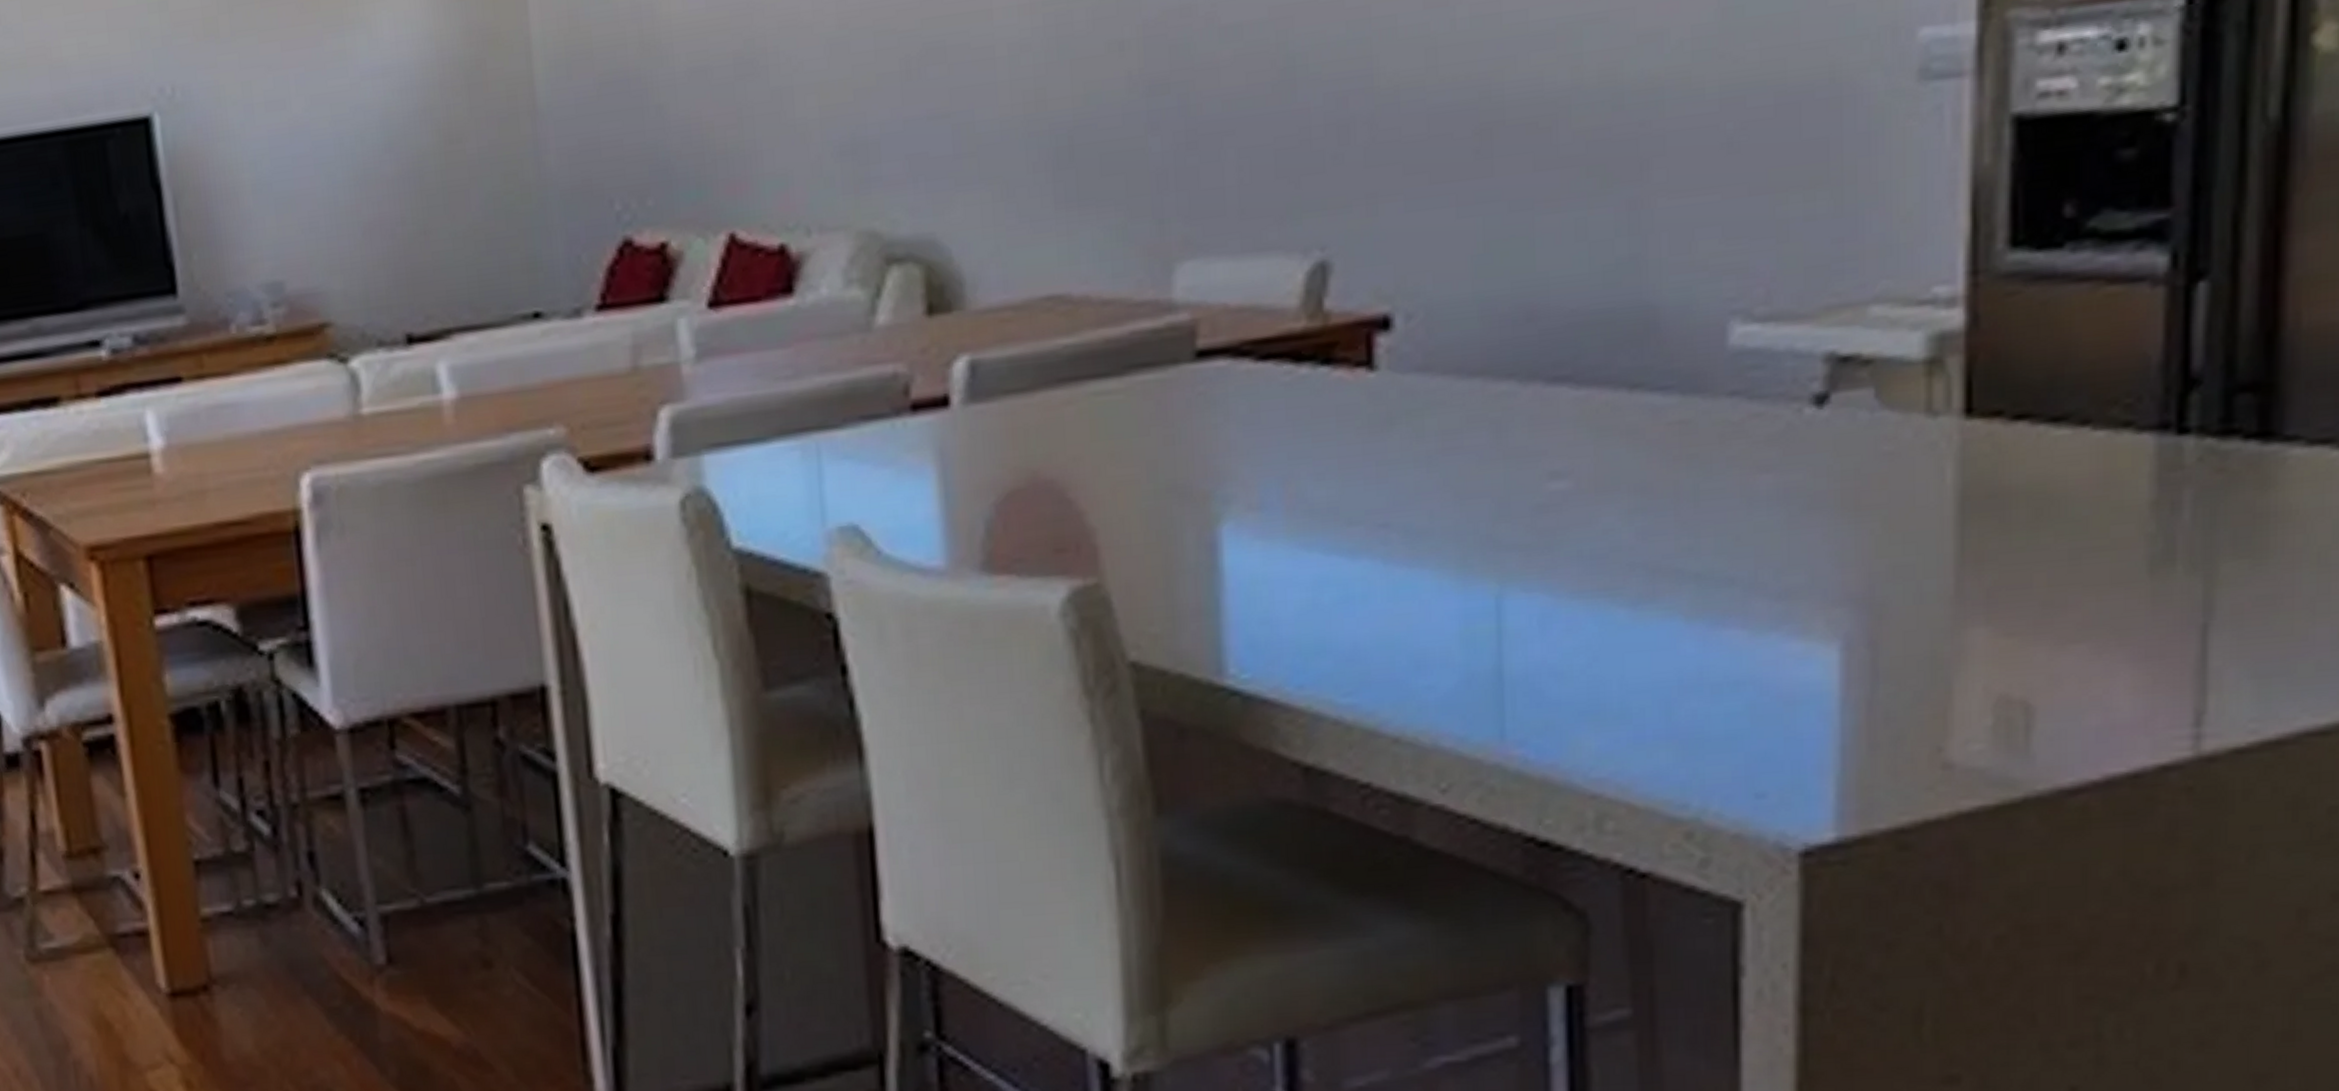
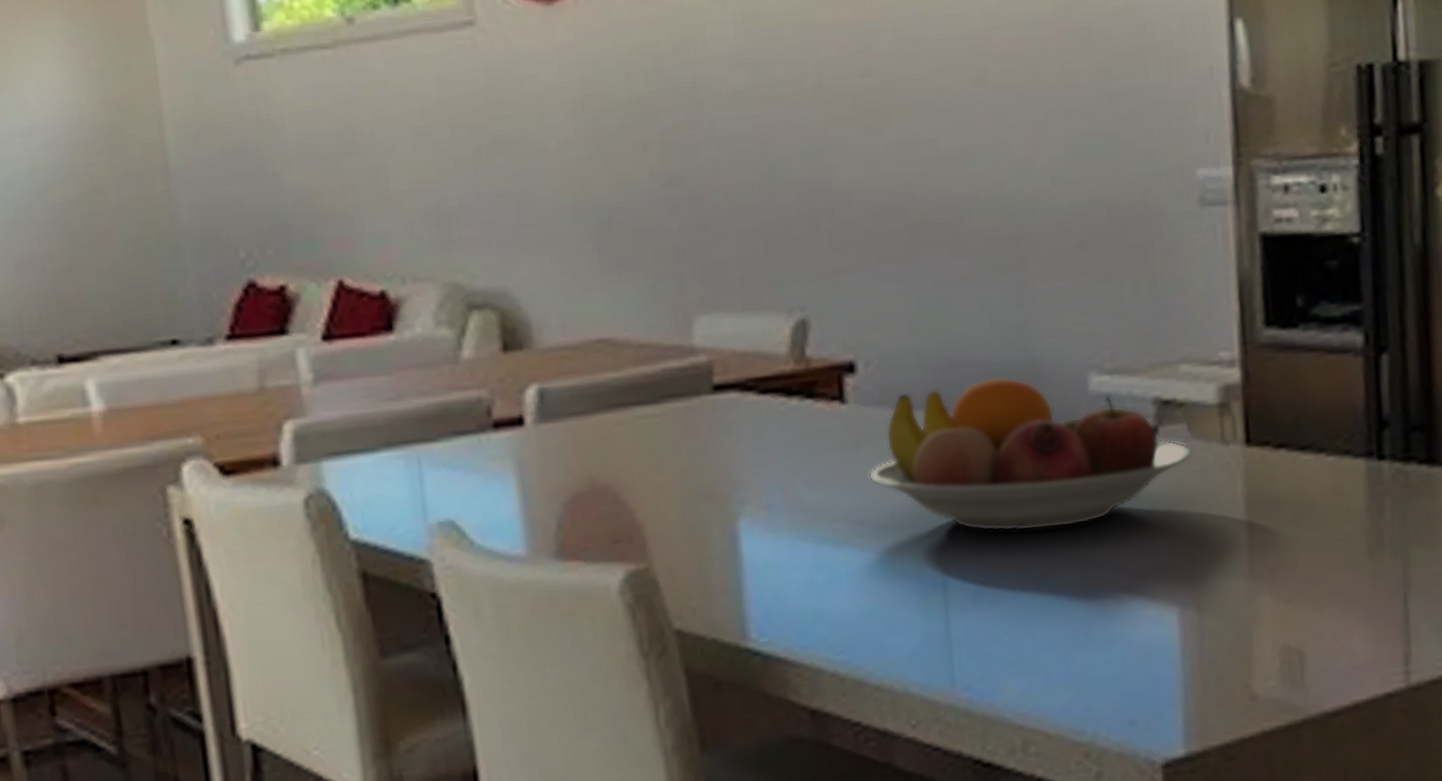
fruit bowl: none [1401,330,1881,538] -> present [868,377,1193,532]

